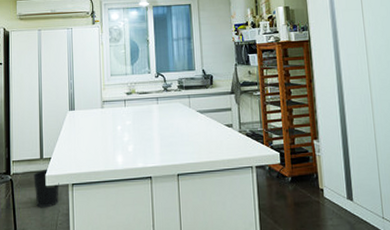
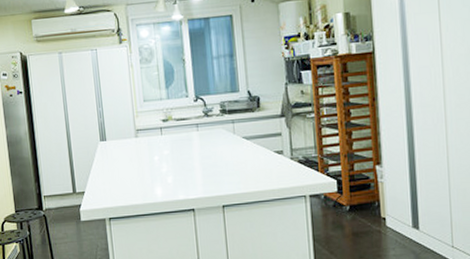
wastebasket: present [33,170,59,208] -> none [67,204,96,243]

